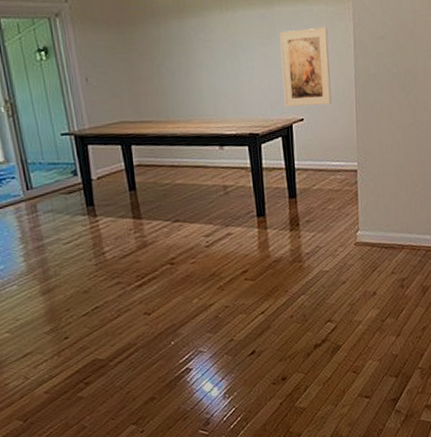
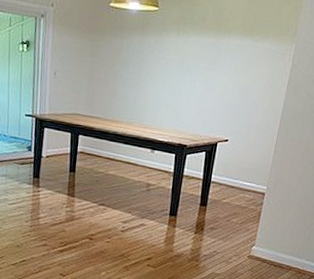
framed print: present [280,26,332,107] -> none [214,61,267,133]

